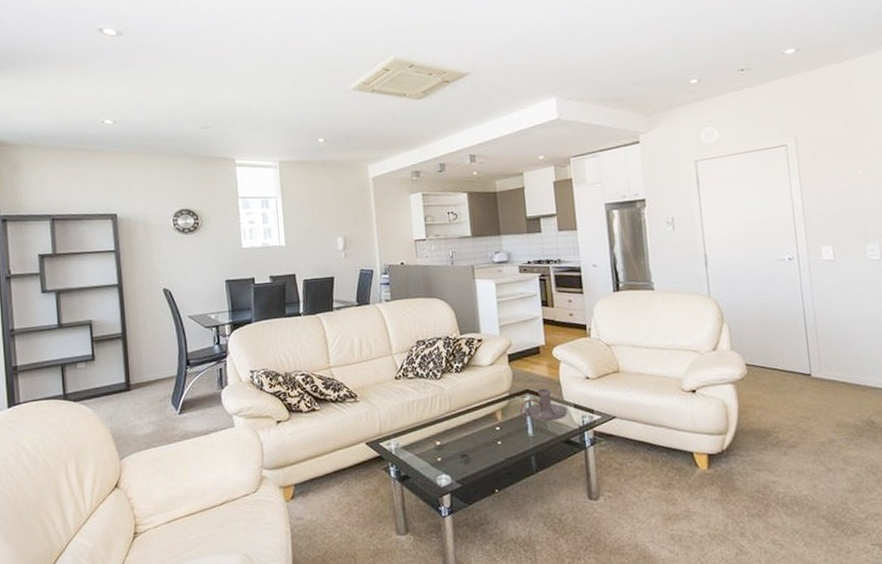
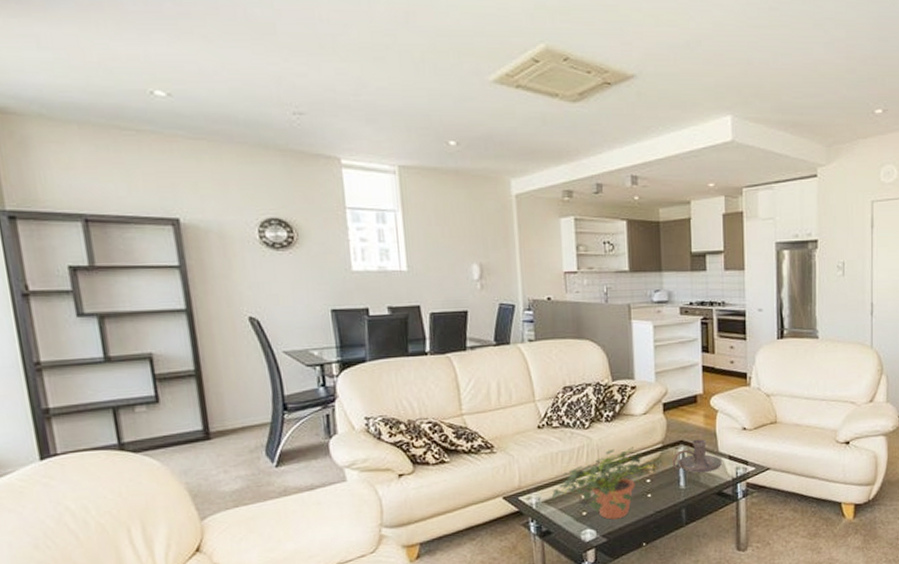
potted plant: none [409,396,511,466] -> present [552,447,663,520]

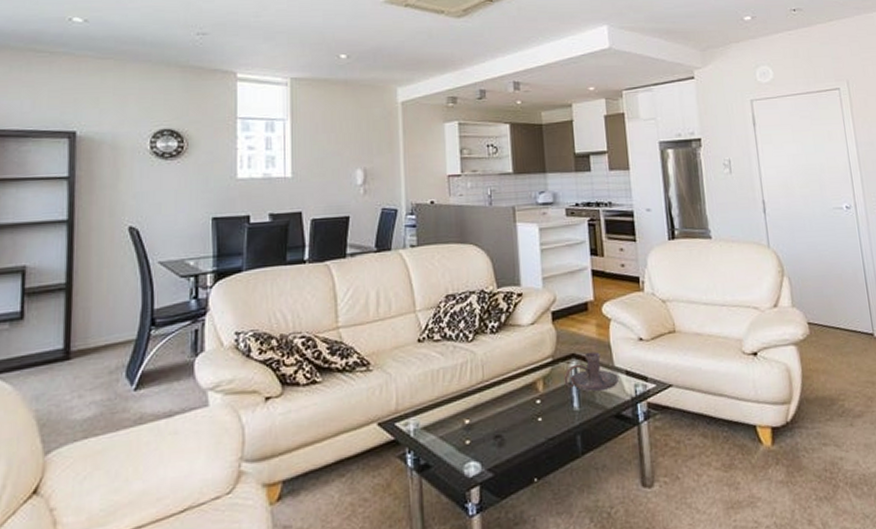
potted plant: present [552,447,663,520] -> none [432,362,554,450]

